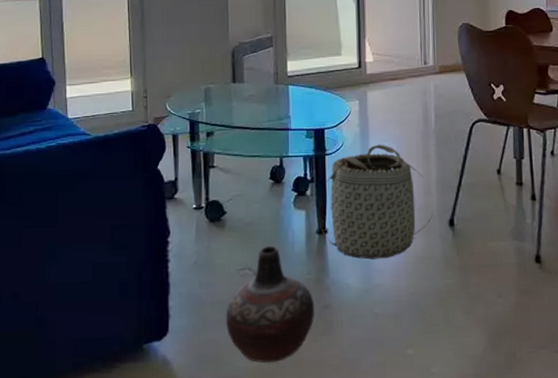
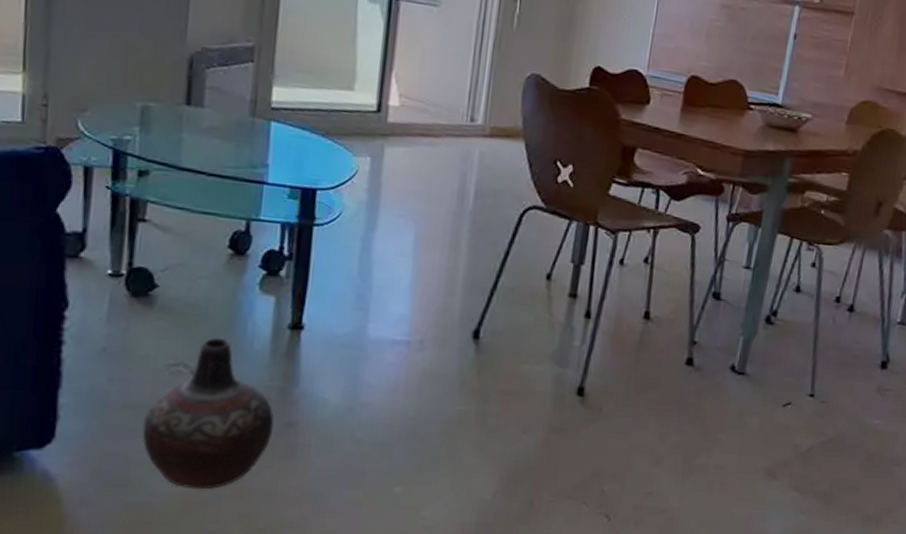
basket: present [321,144,435,259] -> none [295,220,456,371]

